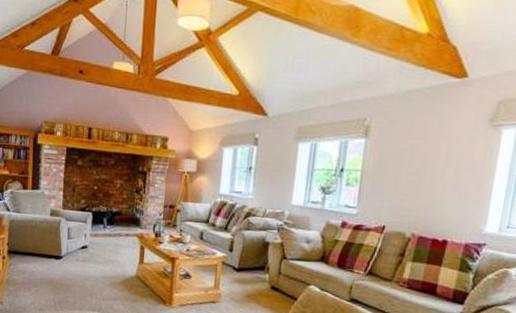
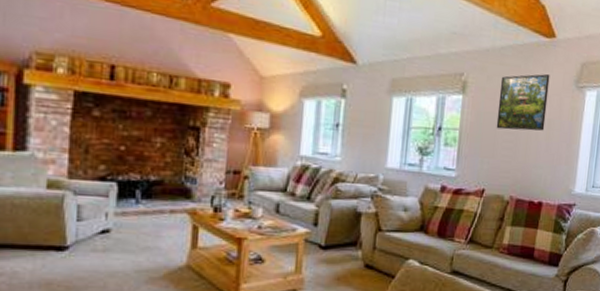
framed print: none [399,114,460,171] -> present [496,73,550,131]

